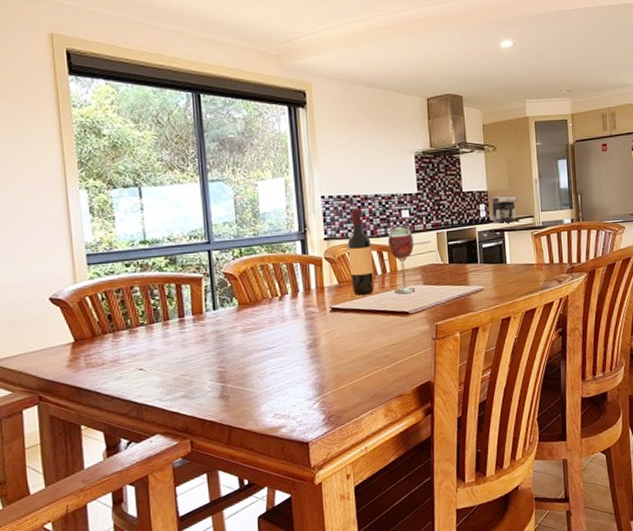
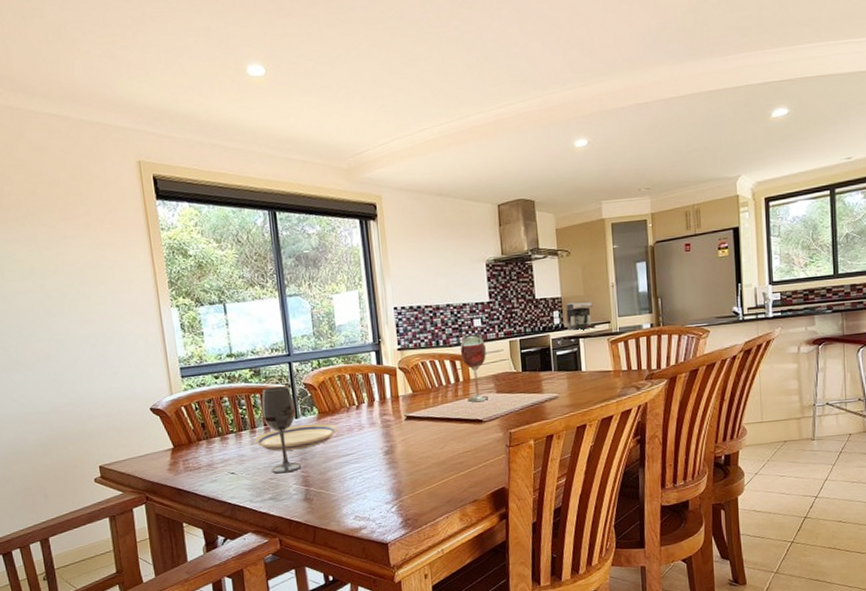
plate: none [166,315,259,345] -> present [254,423,338,451]
wine glass: none [176,275,218,370] -> present [261,386,301,474]
wine bottle: present [347,208,374,295] -> none [420,318,447,404]

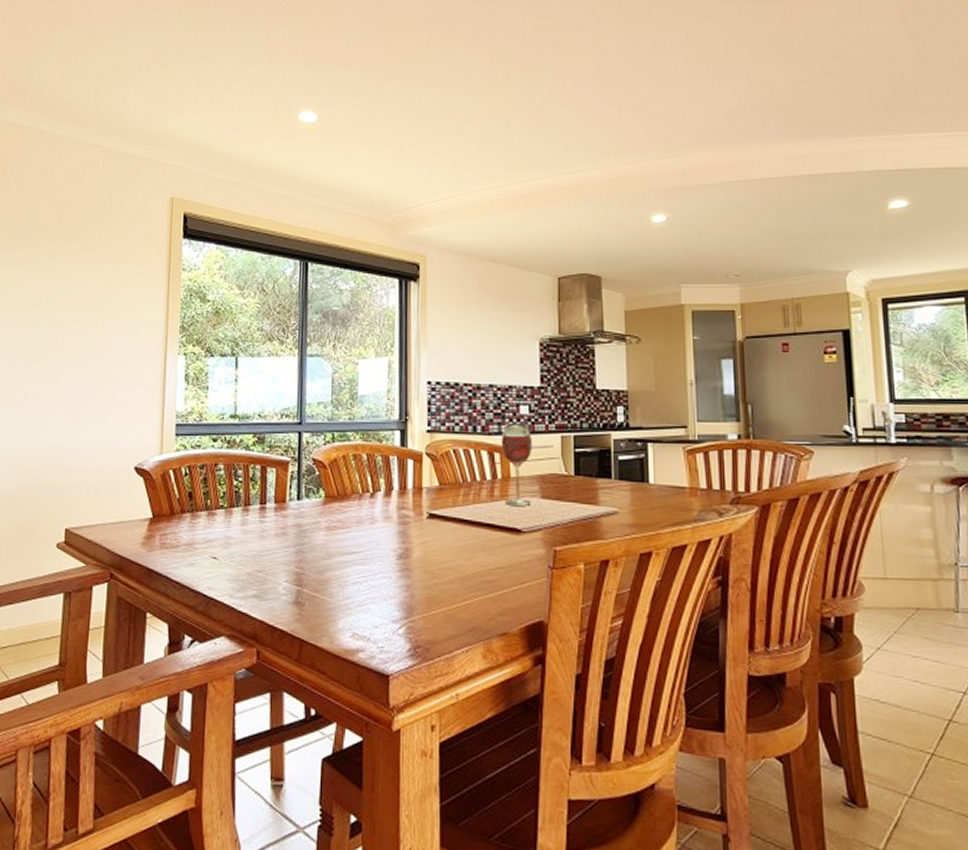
plate: present [254,423,338,451] -> none [245,509,346,539]
wine glass: present [261,386,301,474] -> none [260,459,299,566]
coffee maker: present [566,300,596,331] -> none [633,397,668,432]

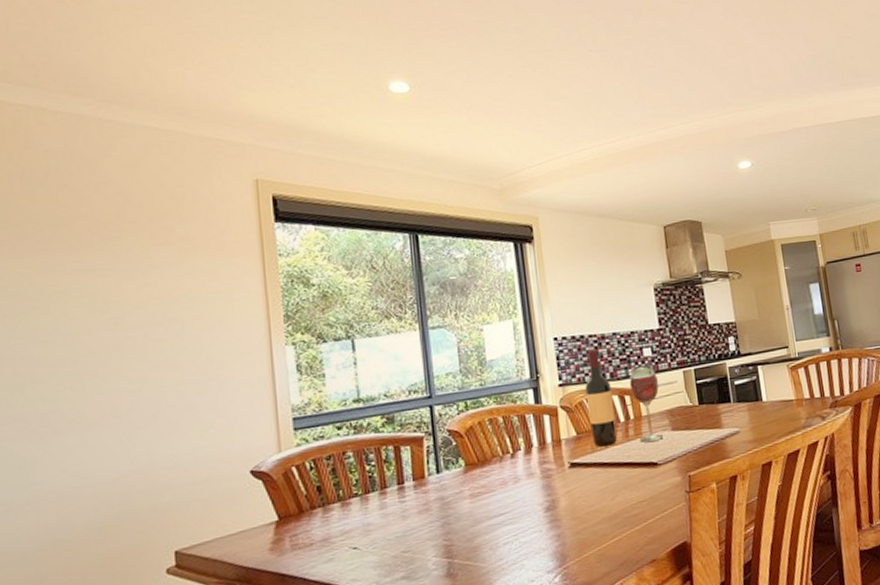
wine bottle: none [453,398,481,502] -> present [585,349,617,447]

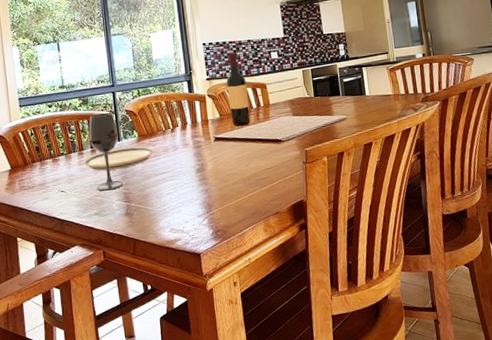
plate: none [384,477,489,516] -> present [81,145,155,171]
wine glass: none [395,434,443,545] -> present [89,113,123,191]
wineglass: present [629,364,664,443] -> none [260,64,287,124]

